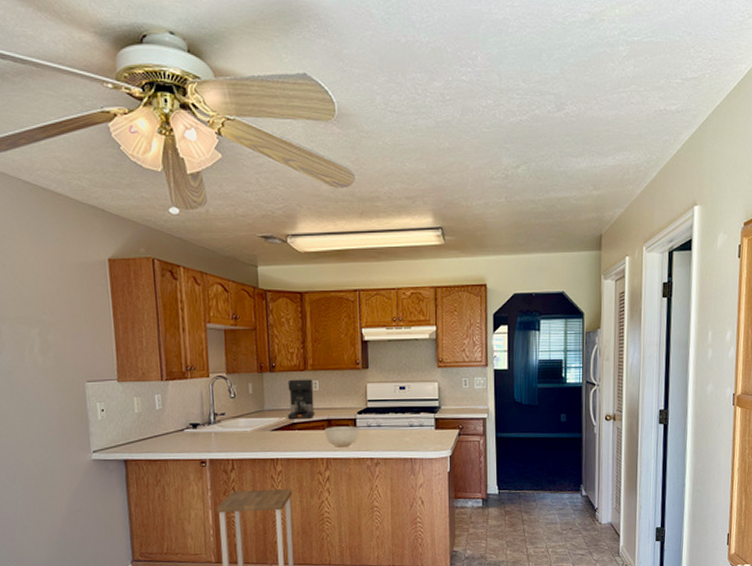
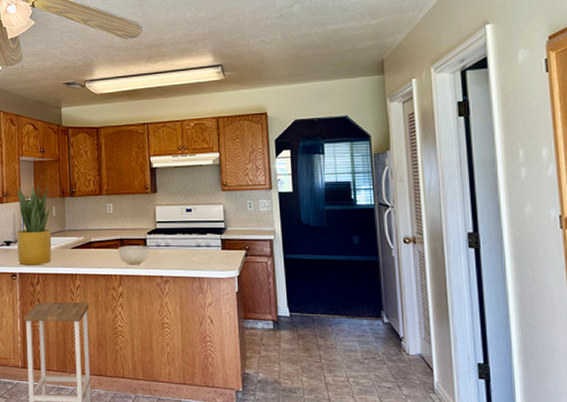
planter: none [200,355,249,451] -> present [14,182,52,266]
coffee maker: present [287,379,315,419] -> none [85,203,109,238]

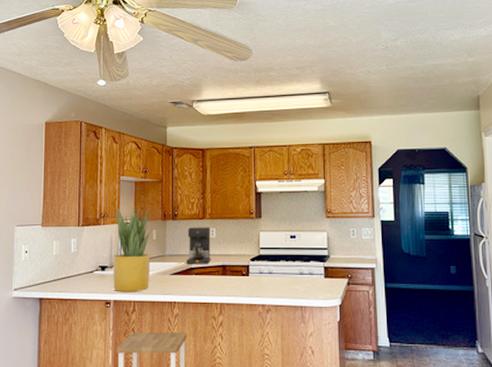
coffee maker: none [85,203,109,238] -> present [186,227,211,264]
bowl: present [118,246,149,266] -> none [219,273,251,294]

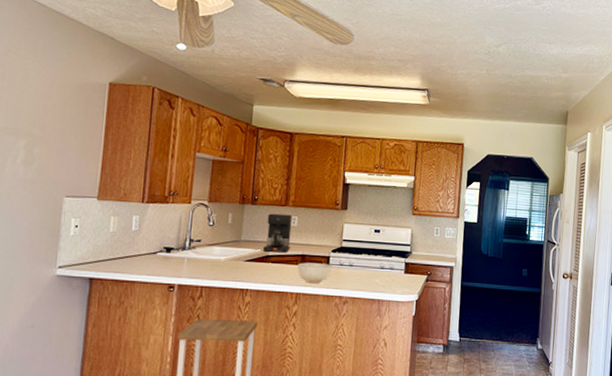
planter: present [112,204,153,292] -> none [178,185,229,278]
bowl: none [219,273,251,294] -> present [297,262,331,284]

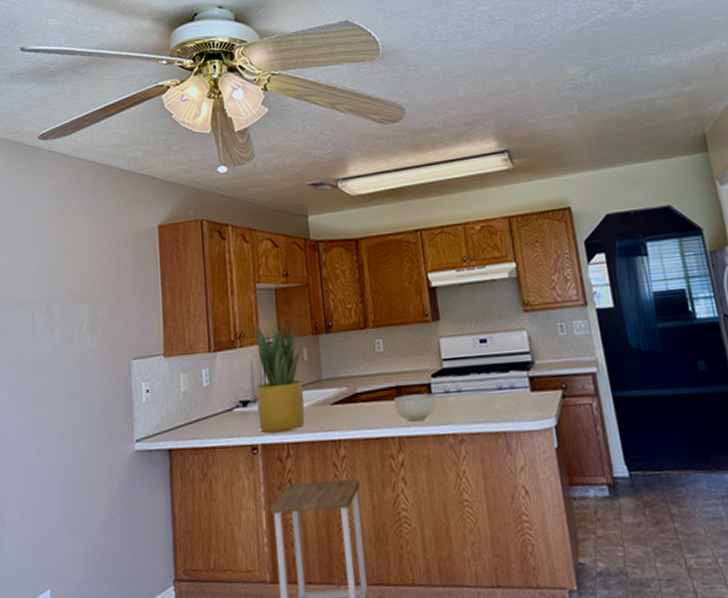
planter: none [178,185,229,278] -> present [249,316,305,434]
coffee maker: present [263,213,293,253] -> none [347,338,381,389]

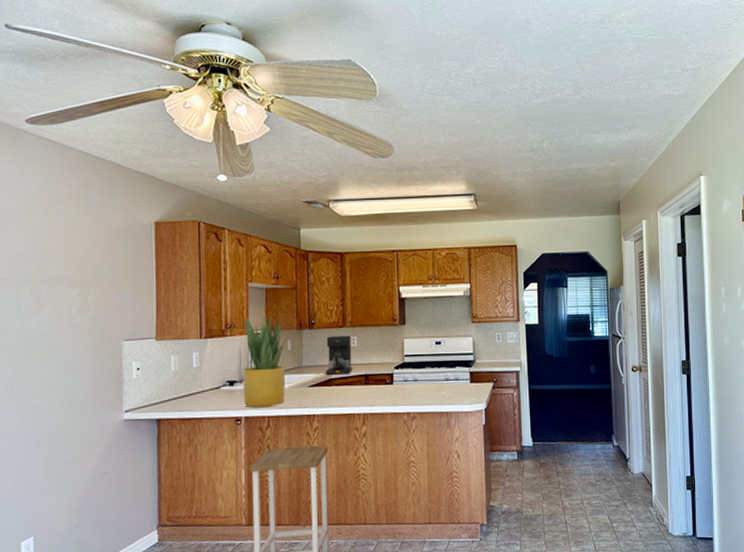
coffee maker: none [347,338,381,389] -> present [326,335,352,375]
bowl: present [393,393,436,423] -> none [362,381,396,403]

